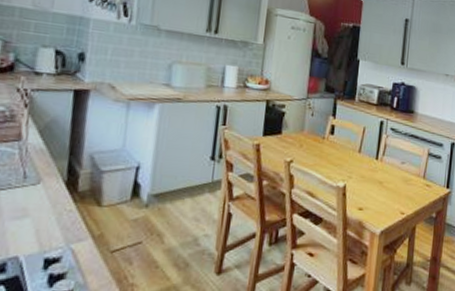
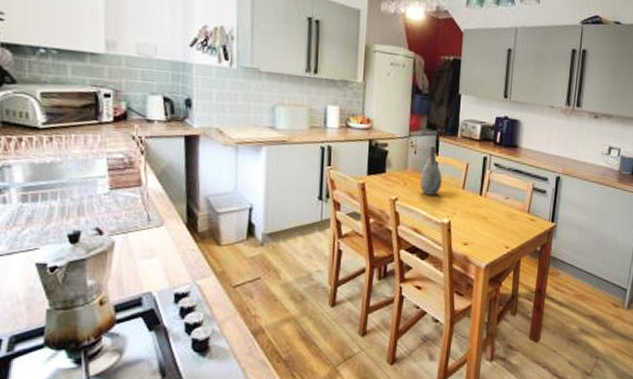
vase: none [315,108,339,158] -> present [419,145,442,195]

